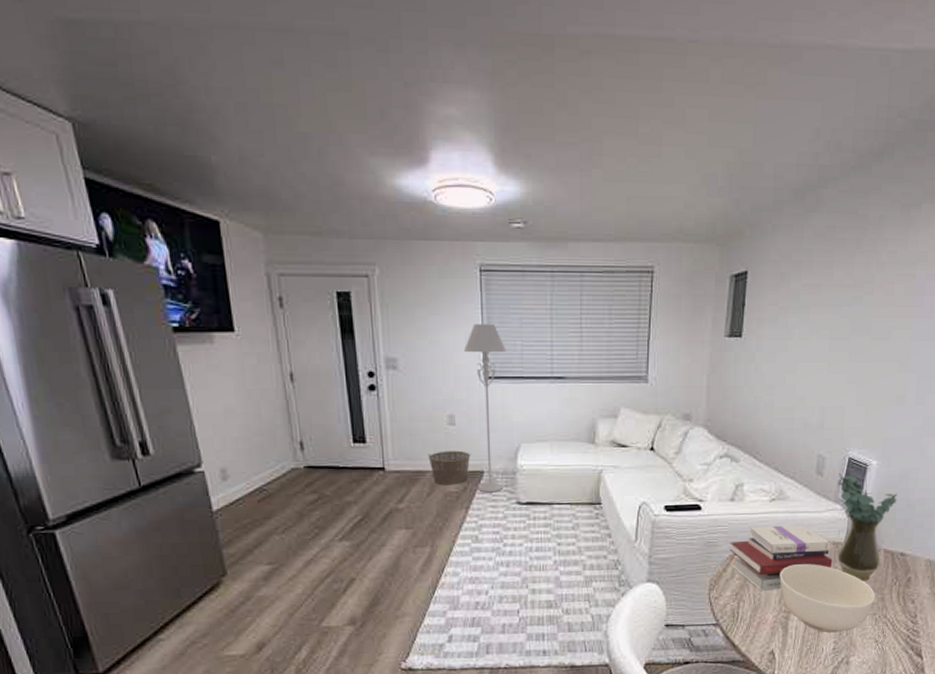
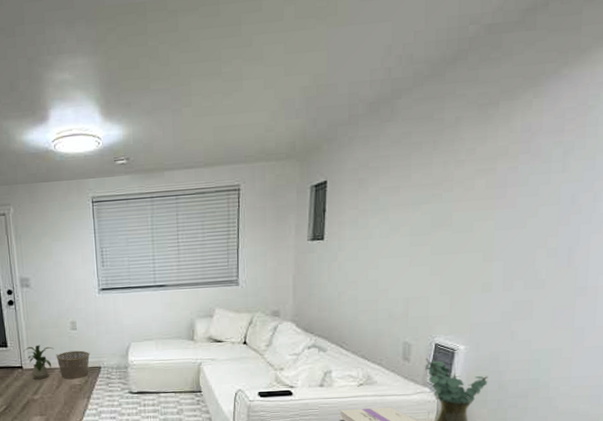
house plant: none [386,441,426,485] -> present [23,344,54,380]
floor lamp: present [463,323,506,493] -> none [81,244,118,385]

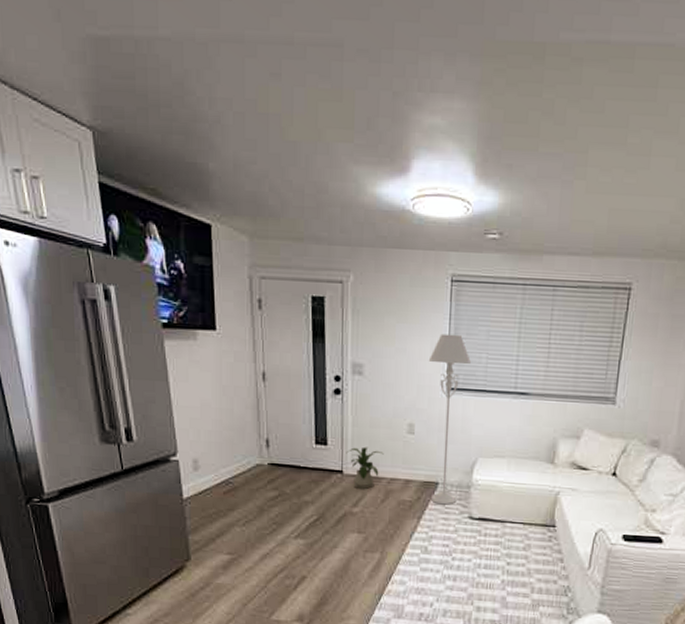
basket: present [56,350,90,380] -> none [385,459,427,494]
floor lamp: none [81,244,118,385] -> present [428,333,471,505]

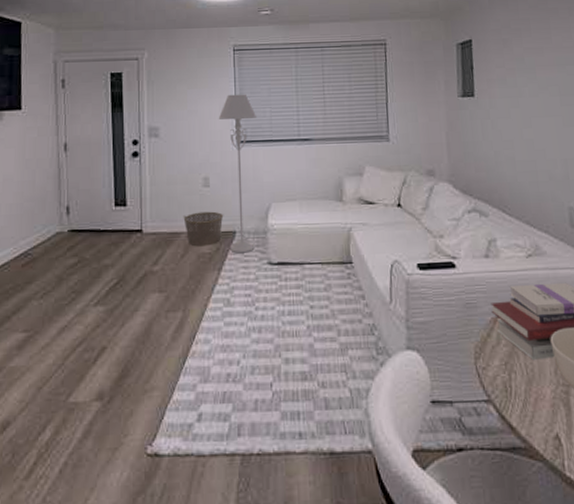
house plant: present [346,446,384,490] -> none [145,203,182,247]
basket: none [385,459,427,494] -> present [183,211,224,247]

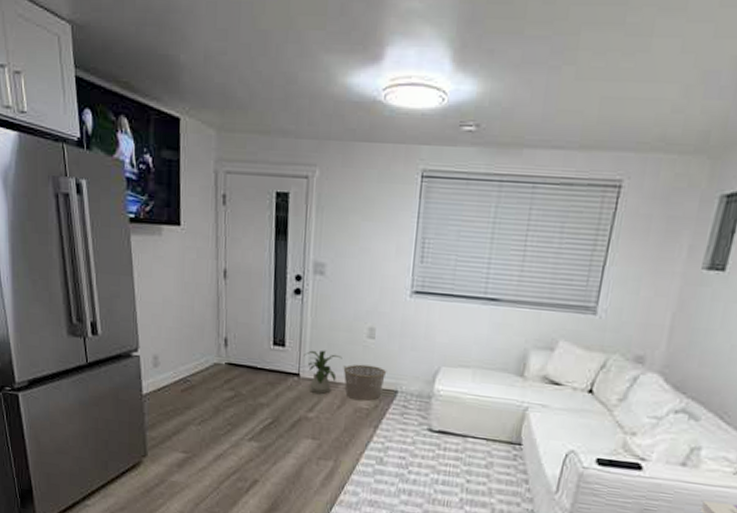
house plant: none [145,203,182,247] -> present [304,350,342,395]
floor lamp: present [218,94,256,254] -> none [389,233,438,415]

